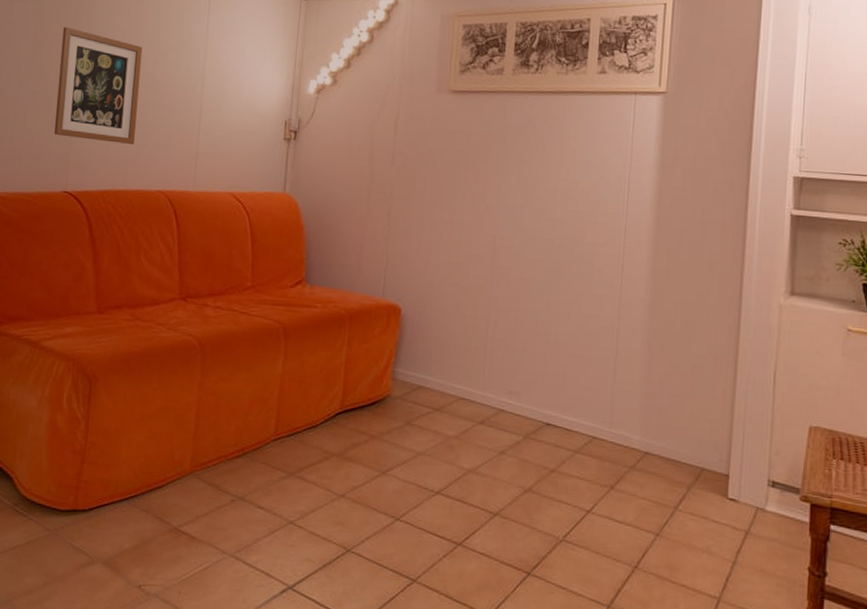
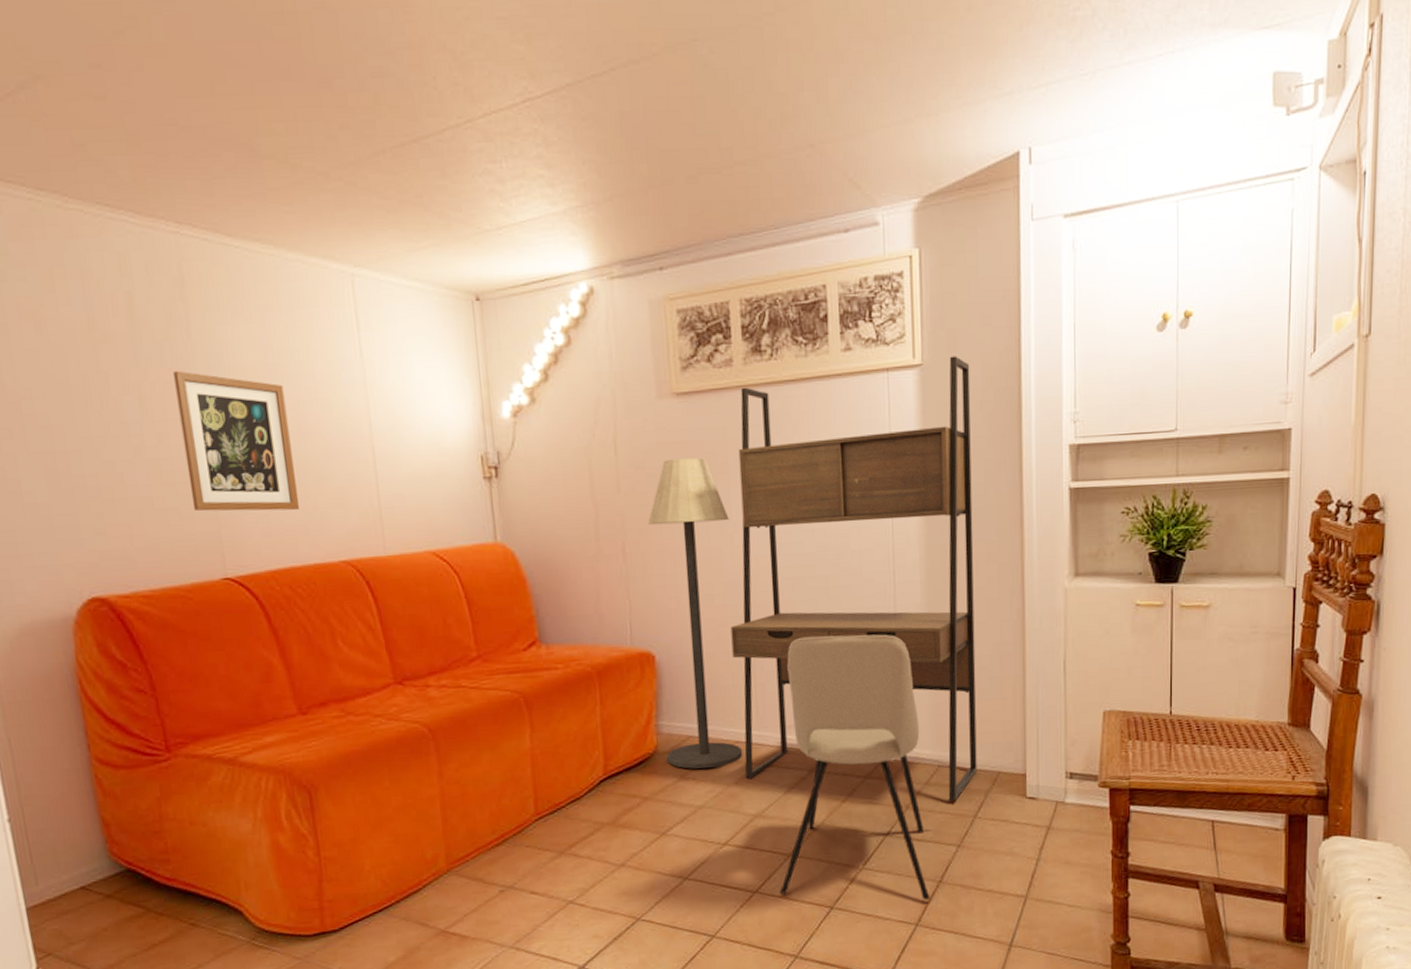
floor lamp: none [397,144,483,419] -> present [648,458,743,769]
desk: none [464,88,709,489] -> present [730,356,977,801]
dining chair: none [482,312,632,584] -> present [780,634,930,900]

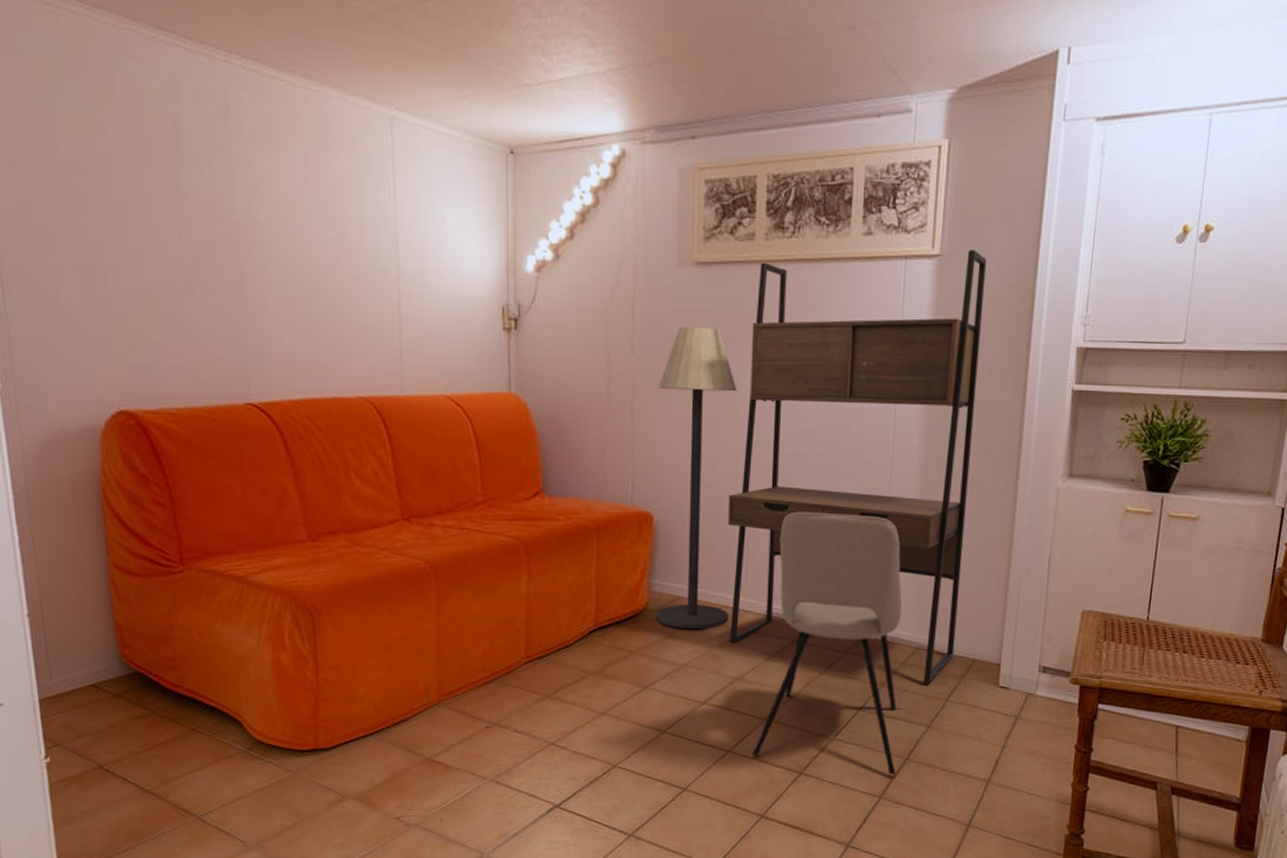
wall art: present [173,370,300,511] -> none [213,197,325,343]

